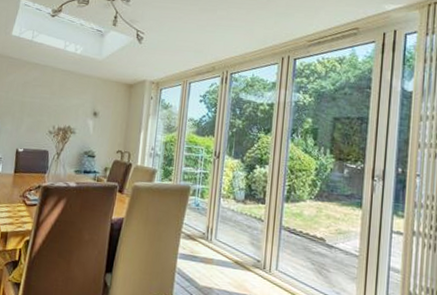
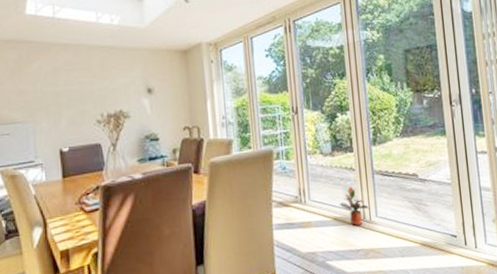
potted plant: none [242,235,271,274] -> present [339,186,369,226]

